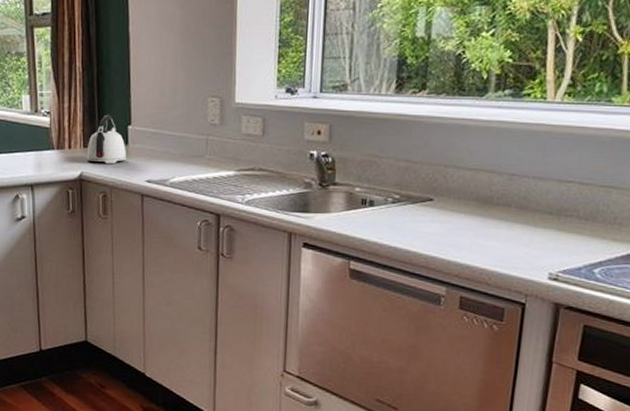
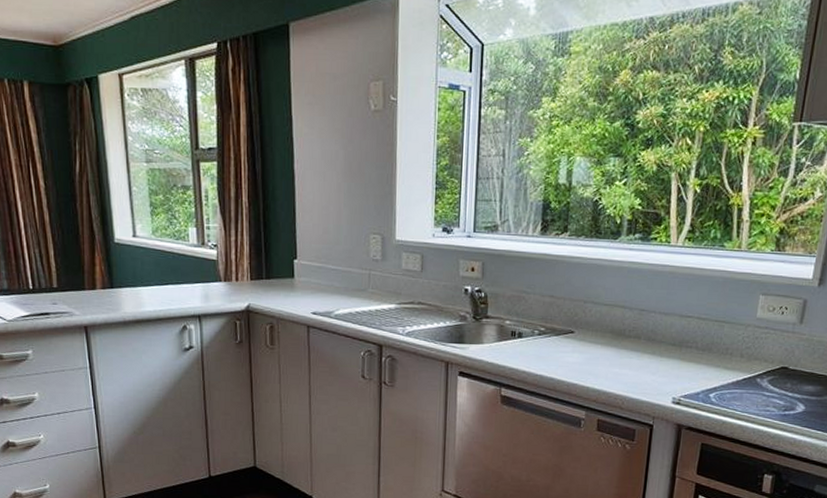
kettle: present [86,114,127,163] -> none [253,248,293,296]

